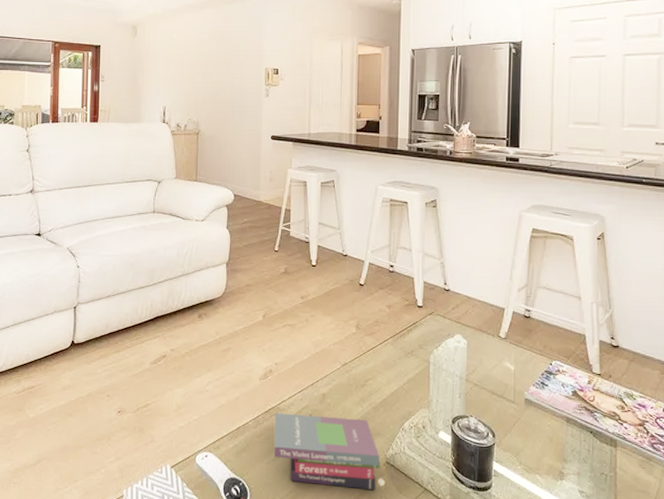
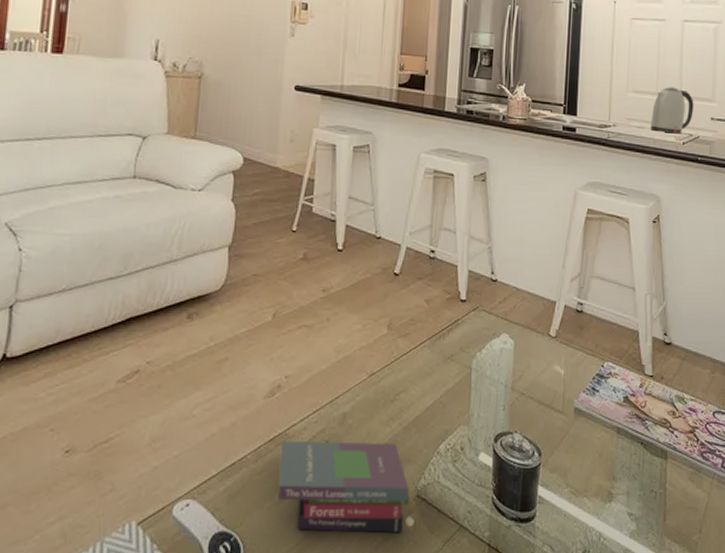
kettle: none [593,116,637,159] -> present [650,87,694,134]

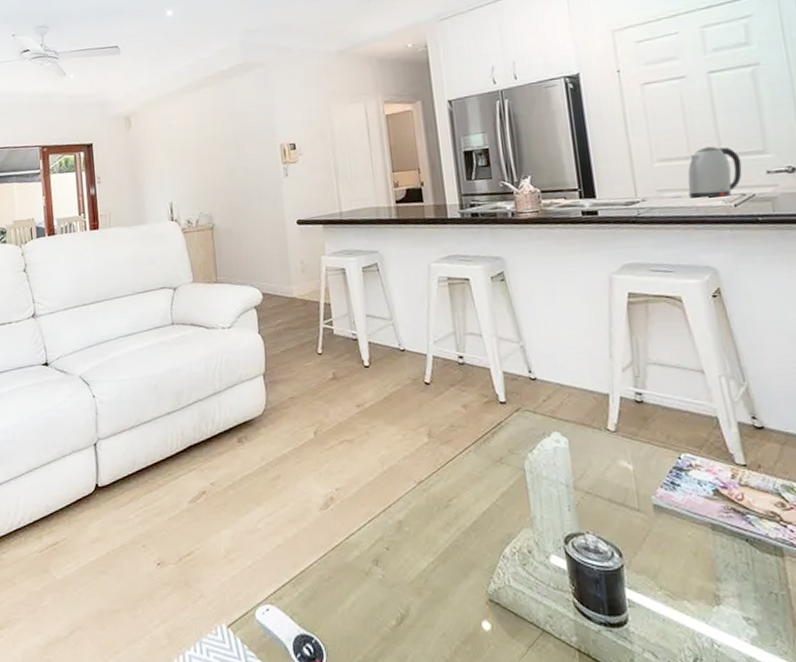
books: present [278,440,410,534] -> none [343,548,483,638]

